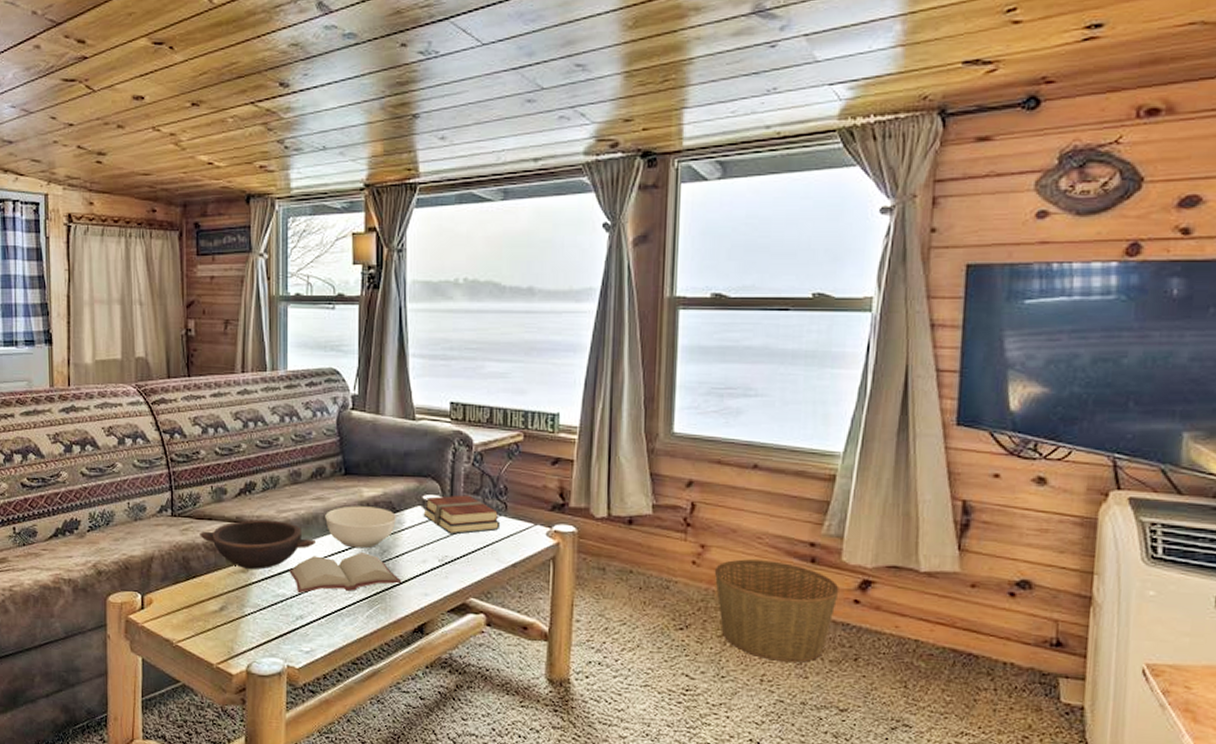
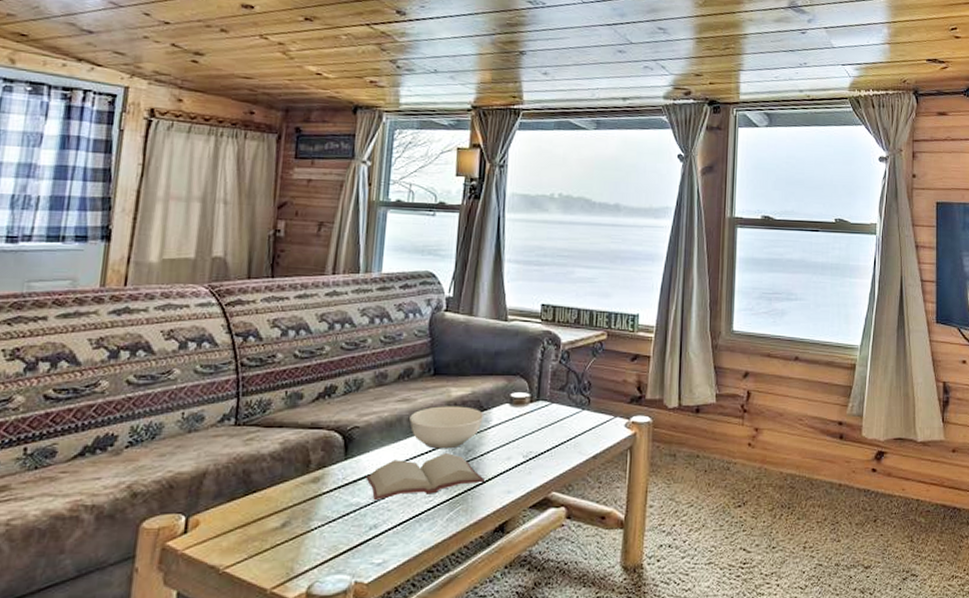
bowl: present [200,519,315,569] -> none [266,425,397,478]
books: present [423,495,501,535] -> none [510,391,584,430]
basket: present [714,559,839,663] -> none [766,439,861,528]

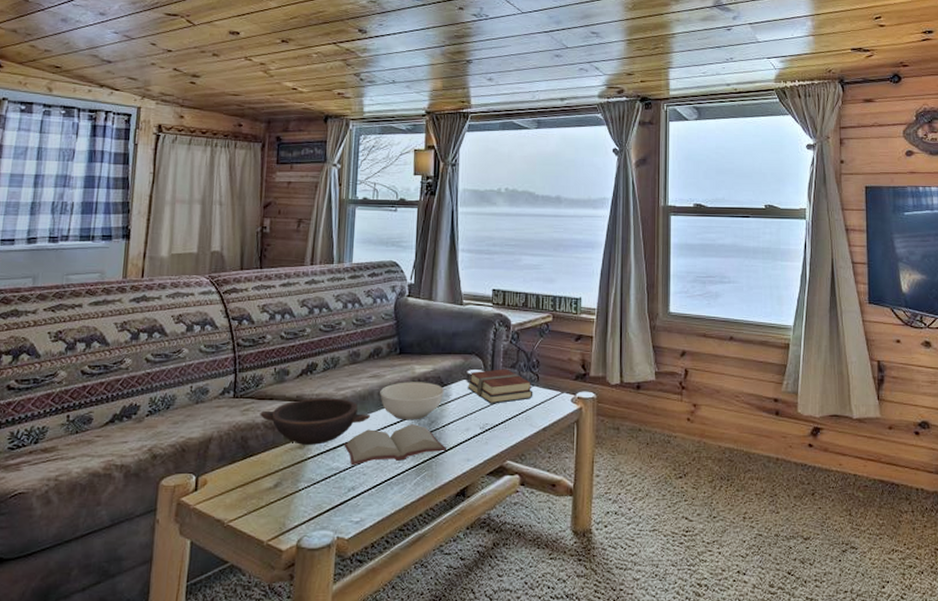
bowl: none [266,425,397,478] -> present [260,398,370,445]
books: none [510,391,584,430] -> present [467,369,533,404]

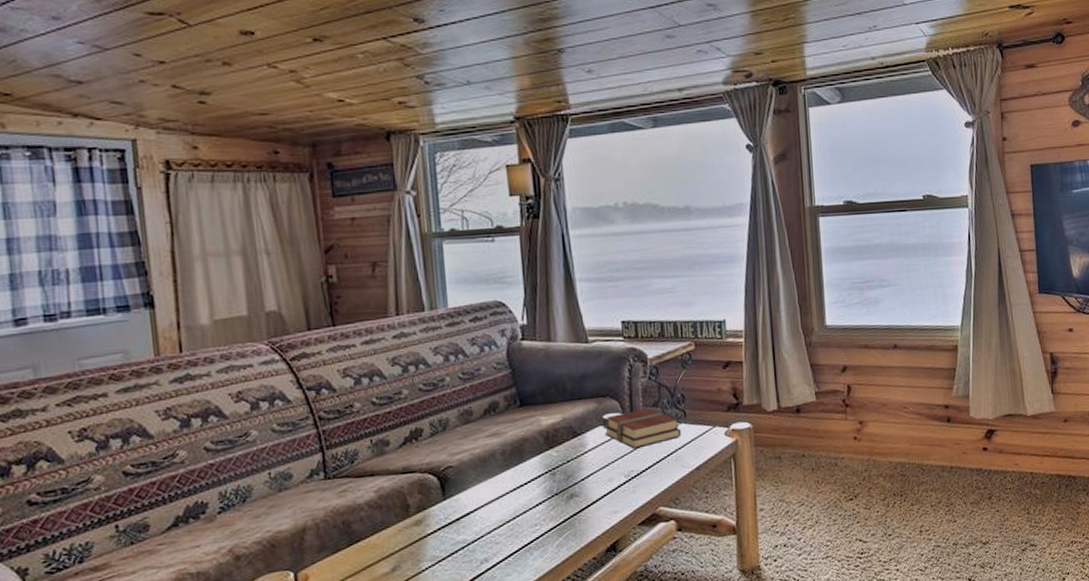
bowl: present [260,398,370,445] -> none [361,463,495,522]
hardback book: present [344,423,447,466] -> none [468,481,590,536]
bowl: present [380,382,445,420] -> none [503,433,579,479]

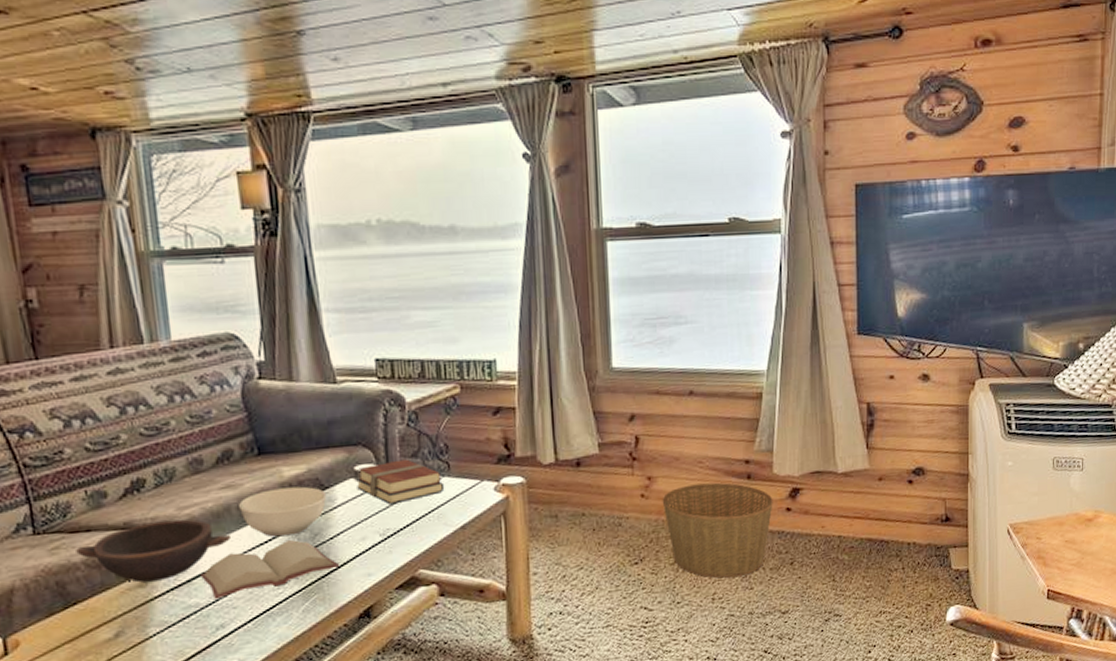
bowl: none [361,463,495,522] -> present [76,519,231,583]
hardback book: none [468,481,590,536] -> present [200,539,340,600]
bowl: none [503,433,579,479] -> present [239,486,327,537]
basket: none [872,425,971,512] -> present [662,482,773,578]

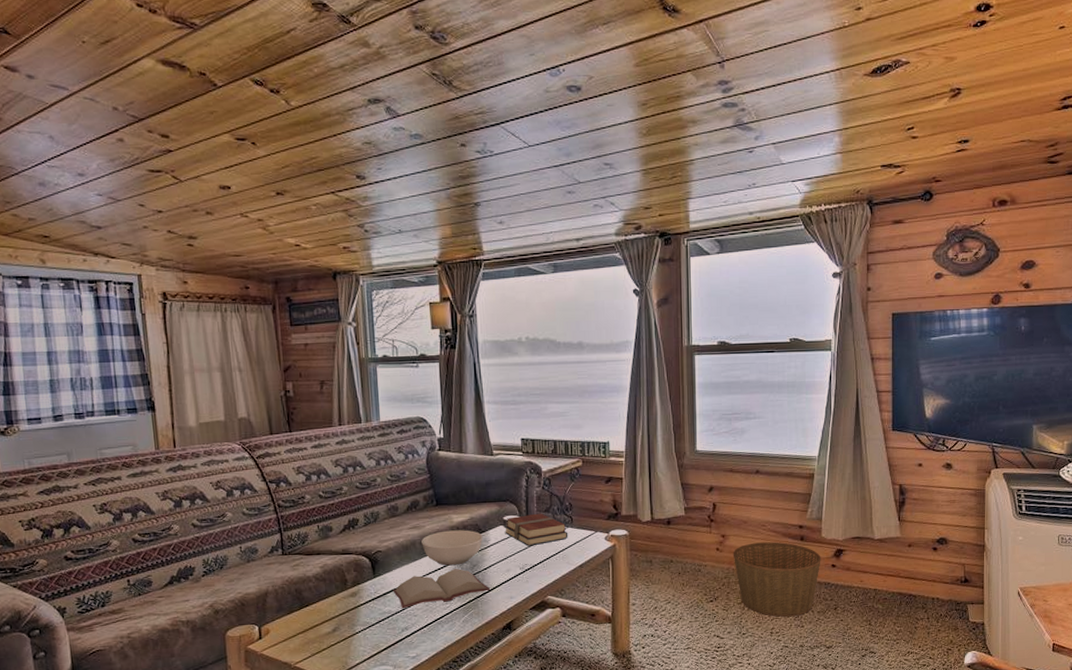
bowl: present [76,519,231,583] -> none [310,549,414,593]

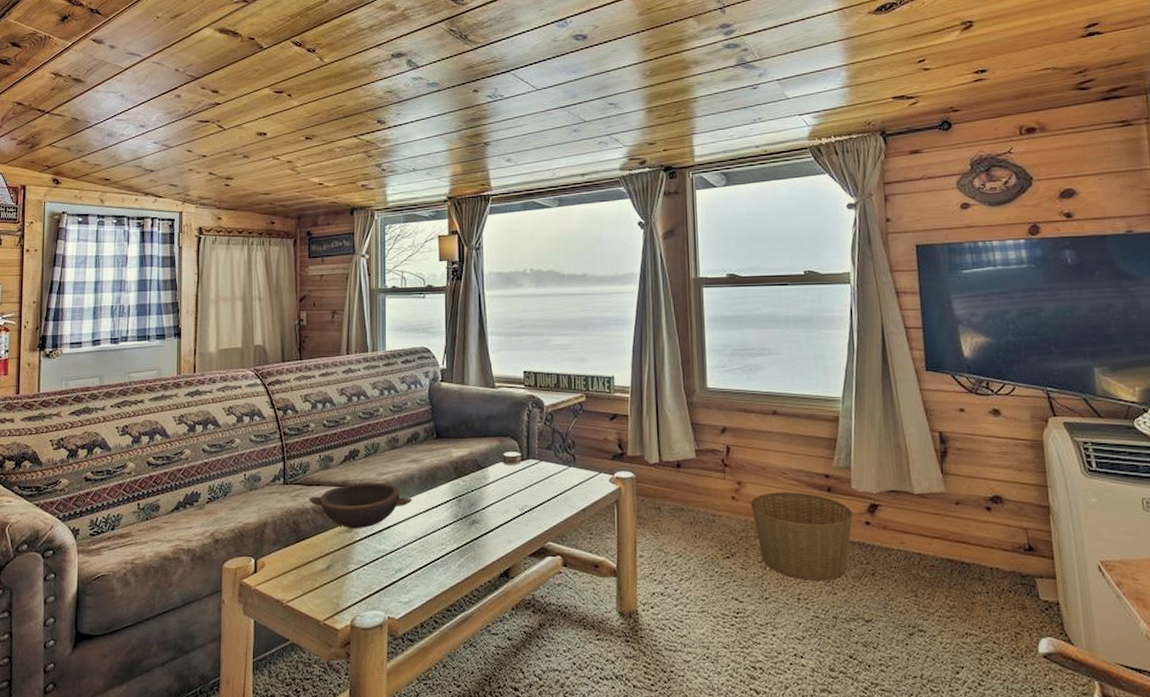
bowl: none [310,549,414,593] -> present [309,482,412,528]
hardback book: present [393,568,491,609] -> none [389,506,489,548]
bowl: present [421,530,483,566] -> none [420,465,483,503]
books: present [504,513,568,546] -> none [504,450,571,486]

